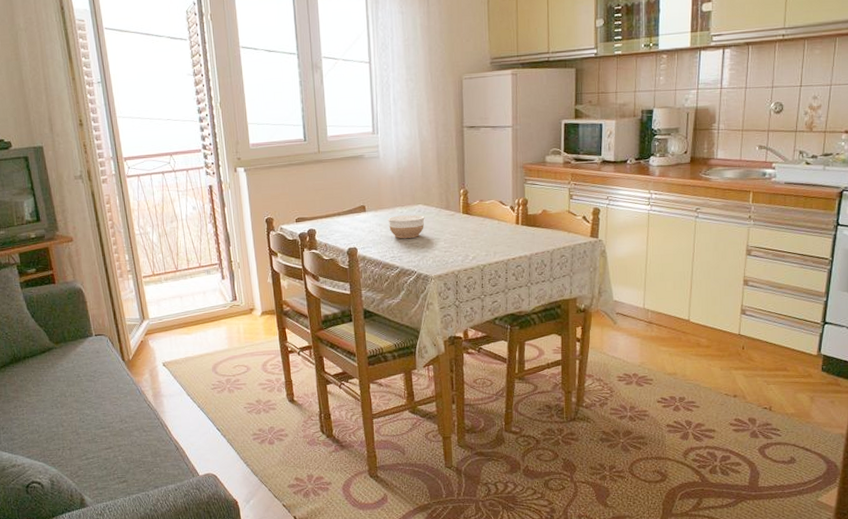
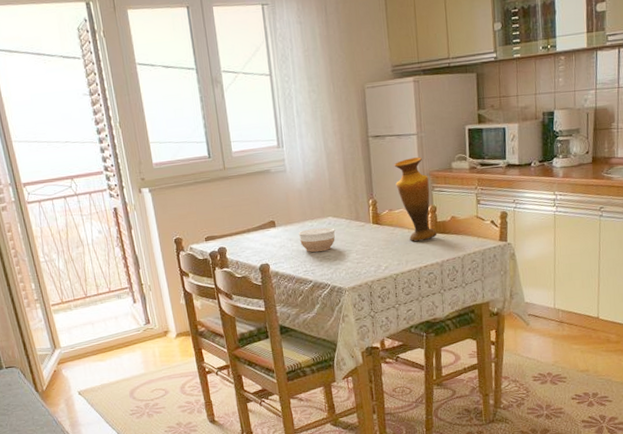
vase: none [487,149,527,234] -> present [394,157,437,242]

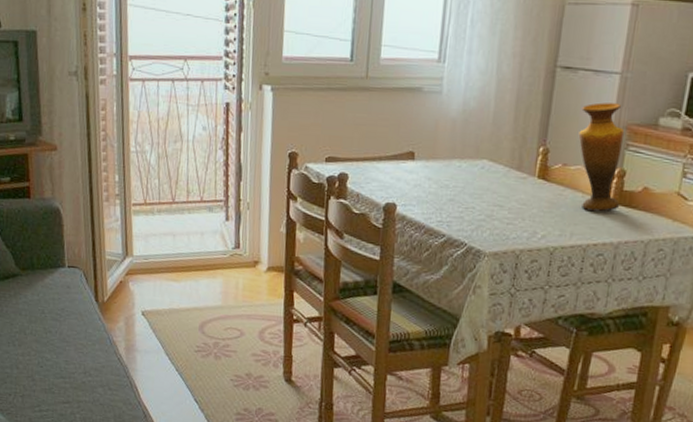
bowl: present [298,227,335,252] -> none [440,170,488,201]

